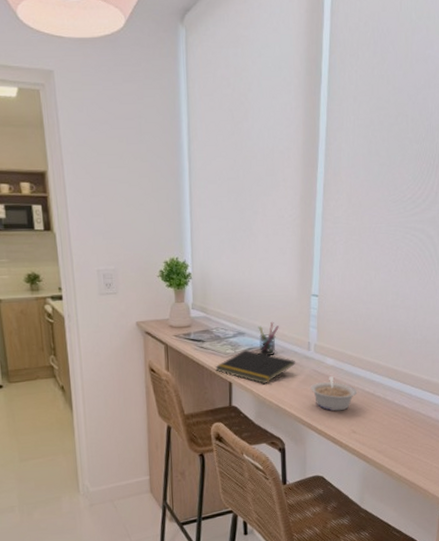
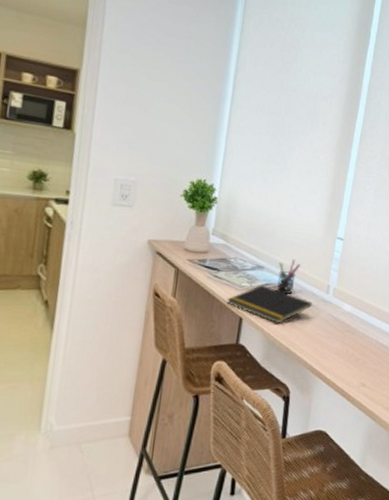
legume: present [310,376,358,411] -> none [323,323,371,361]

